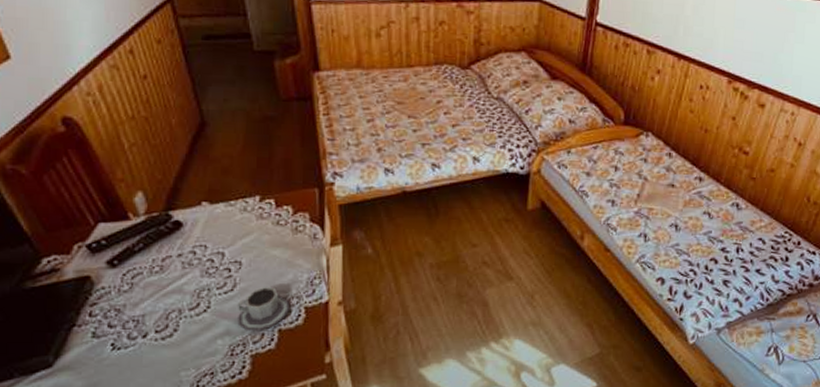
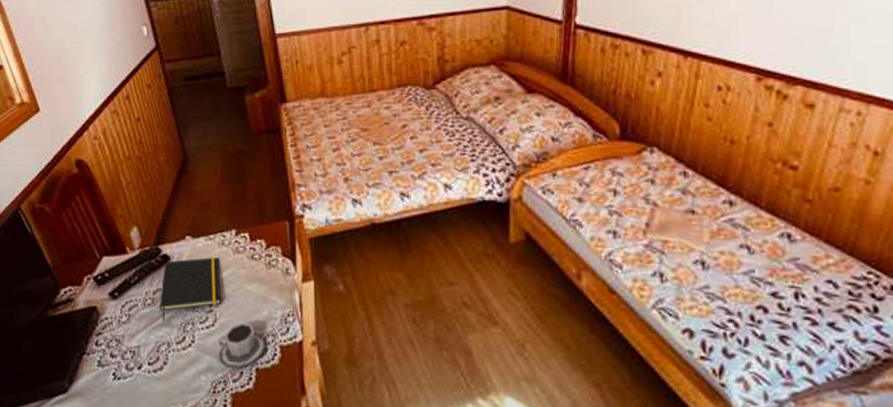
notepad: none [169,223,242,288] -> present [160,257,221,321]

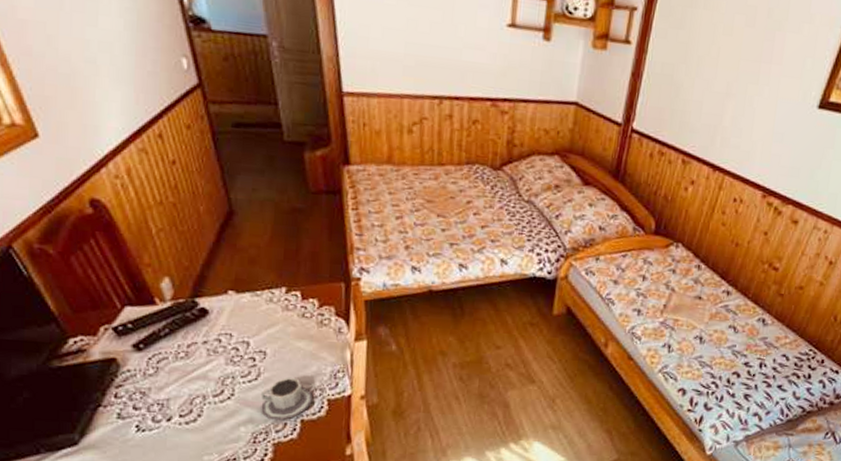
notepad: present [160,257,221,321] -> none [194,313,267,374]

